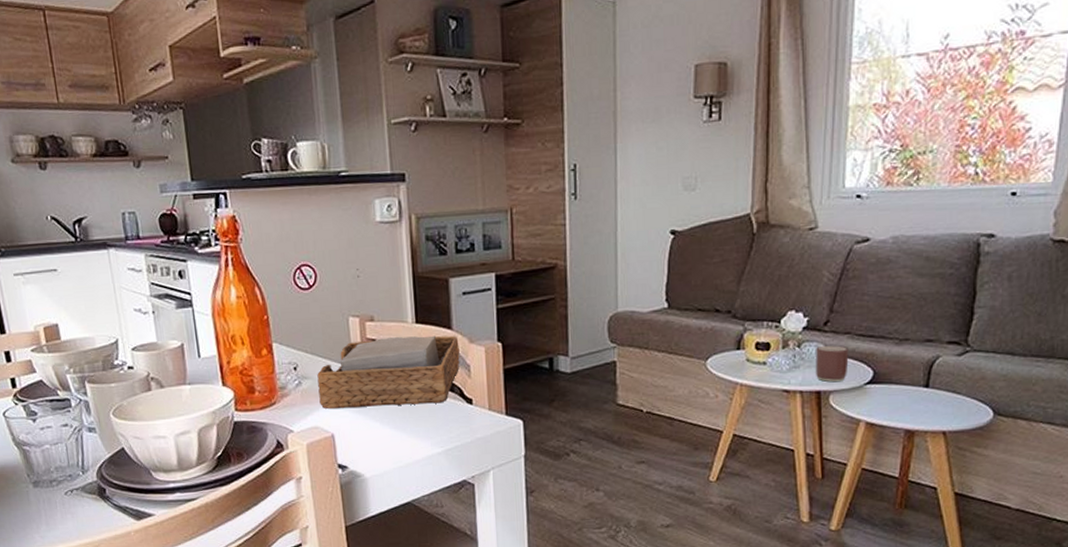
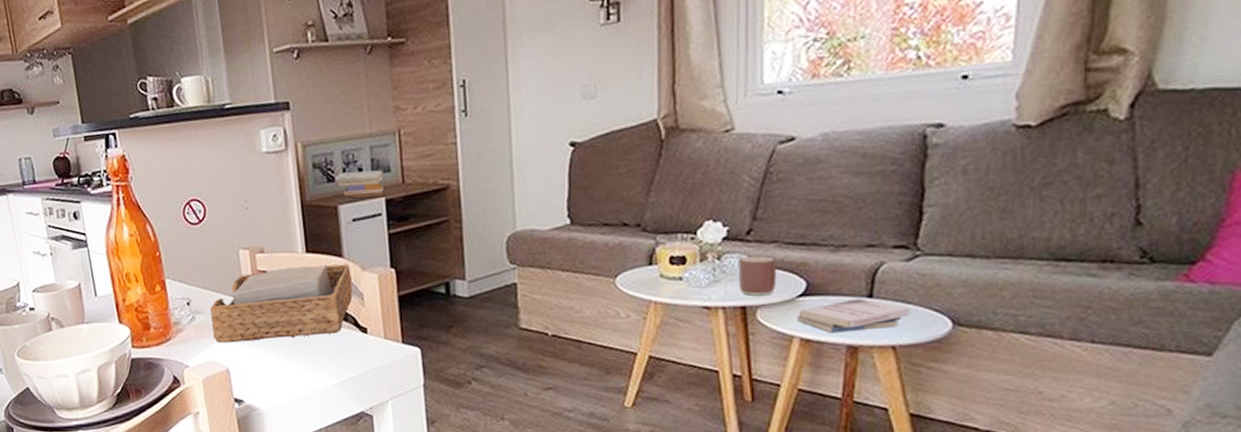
books: none [447,246,495,274] -> present [335,170,384,200]
books: none [863,388,960,419] -> present [796,298,911,334]

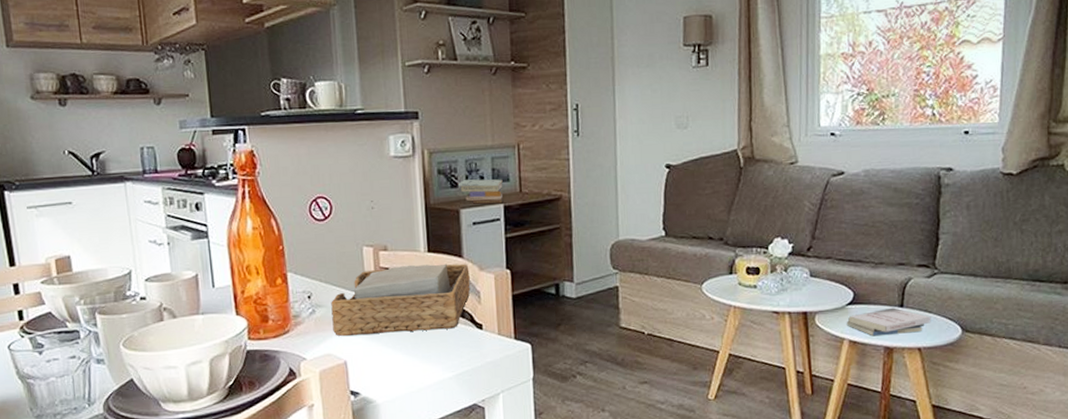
mug: present [738,256,777,296] -> none [800,269,831,304]

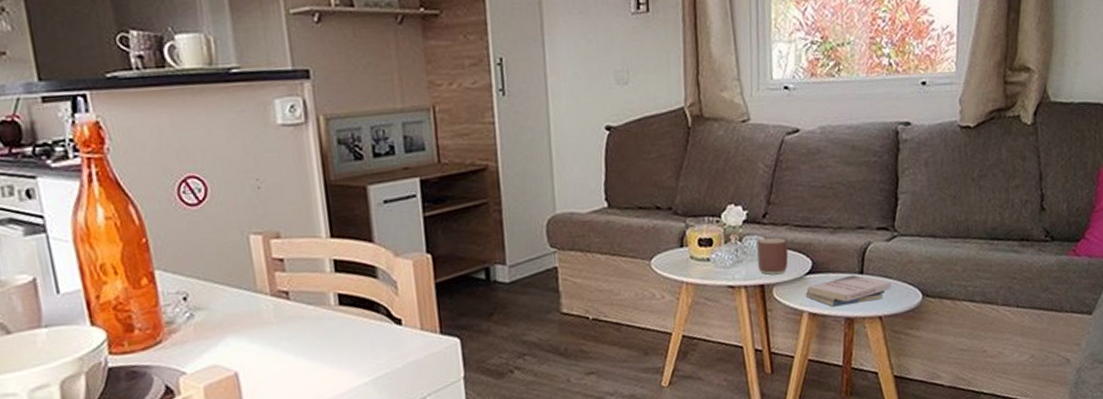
napkin holder: present [331,263,471,336] -> none [213,249,385,343]
books: present [458,179,503,205] -> none [364,148,419,180]
mug: none [800,269,831,304] -> present [756,237,789,275]

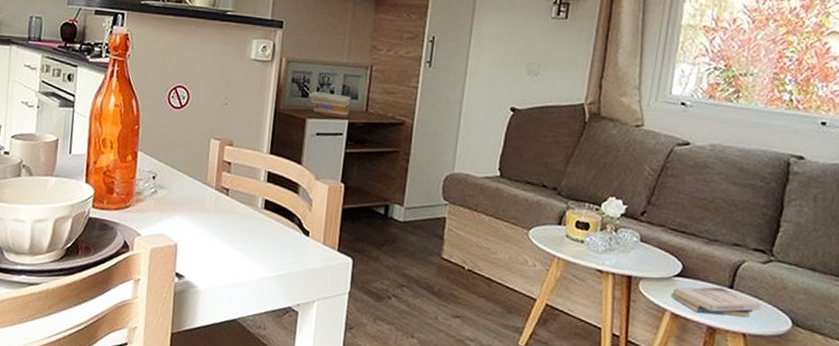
books: none [364,148,419,180] -> present [309,91,351,120]
mug: present [756,237,789,275] -> none [628,234,662,270]

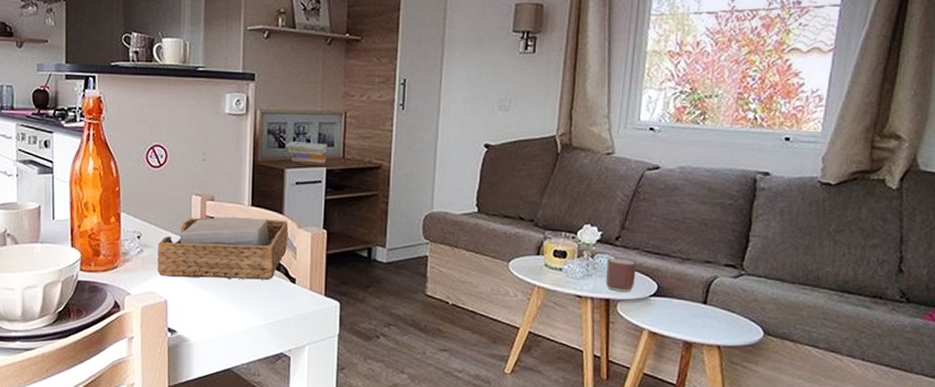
napkin holder: none [170,162,306,231] -> present [157,217,288,280]
mug: none [628,234,662,270] -> present [605,259,637,292]
books: present [670,287,761,317] -> none [647,303,734,330]

